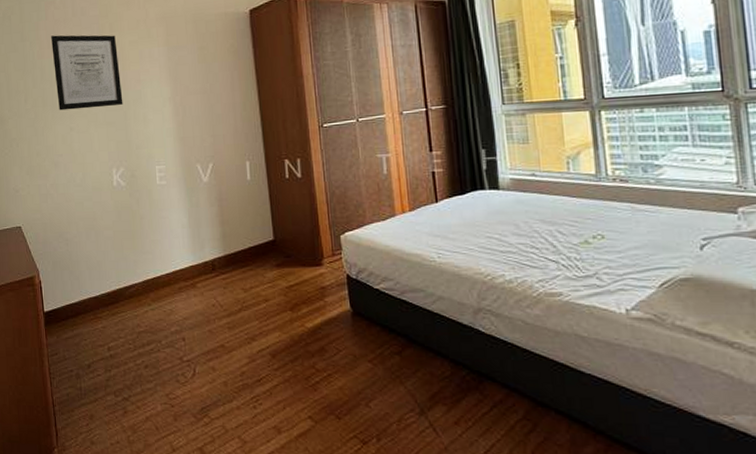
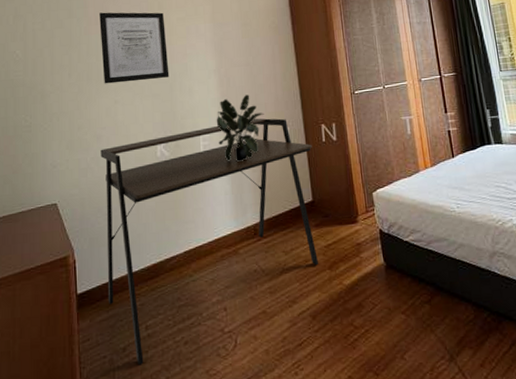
desk: none [59,150,279,382] -> present [100,118,318,365]
potted plant: none [172,125,222,195] -> present [216,95,264,162]

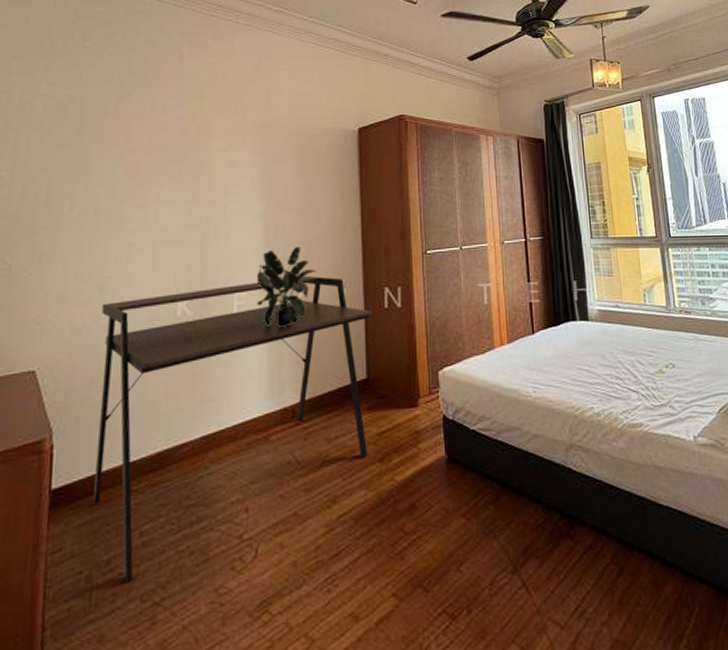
wall art: present [99,12,169,84] -> none [116,133,203,222]

